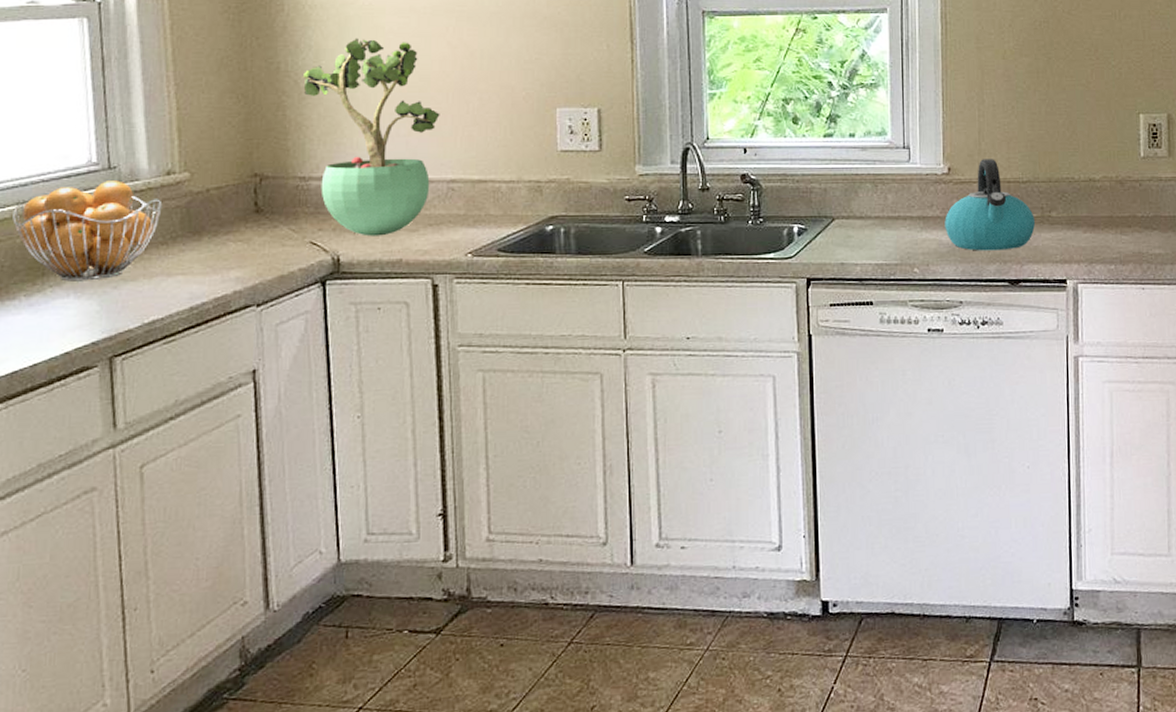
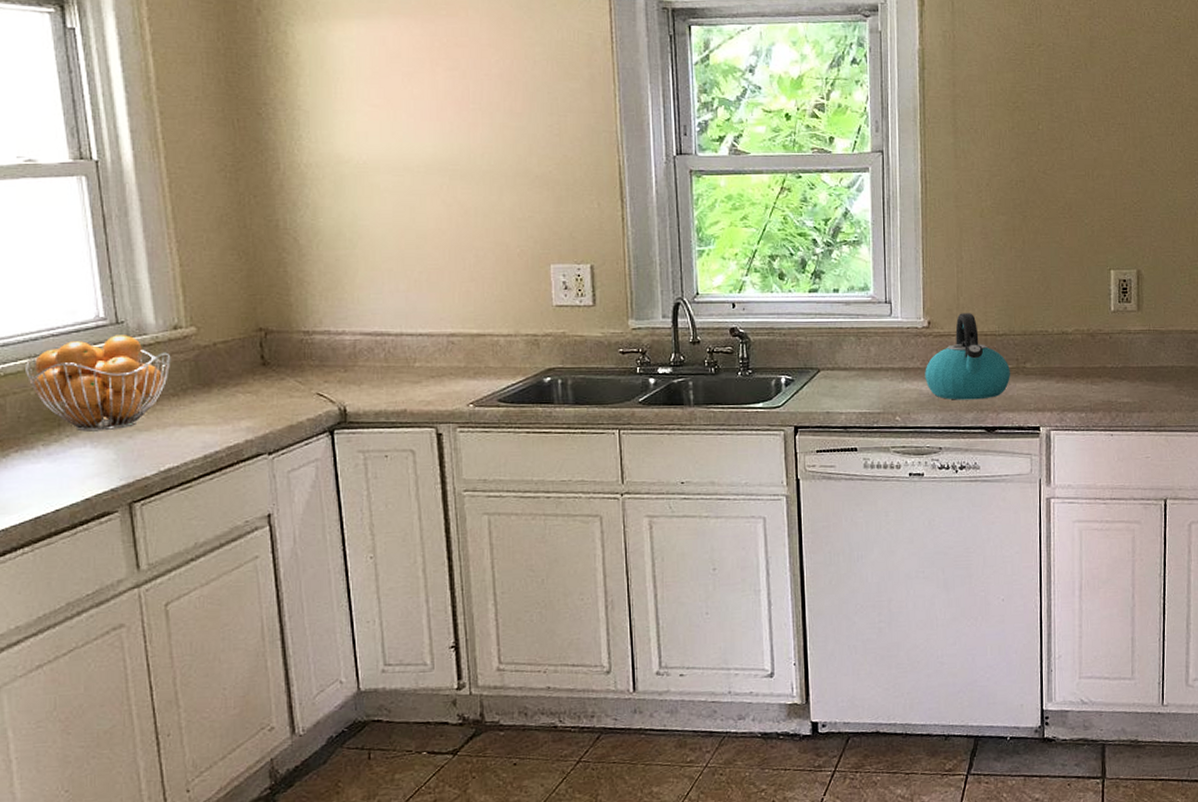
potted plant: present [302,38,440,236] -> none [301,196,438,388]

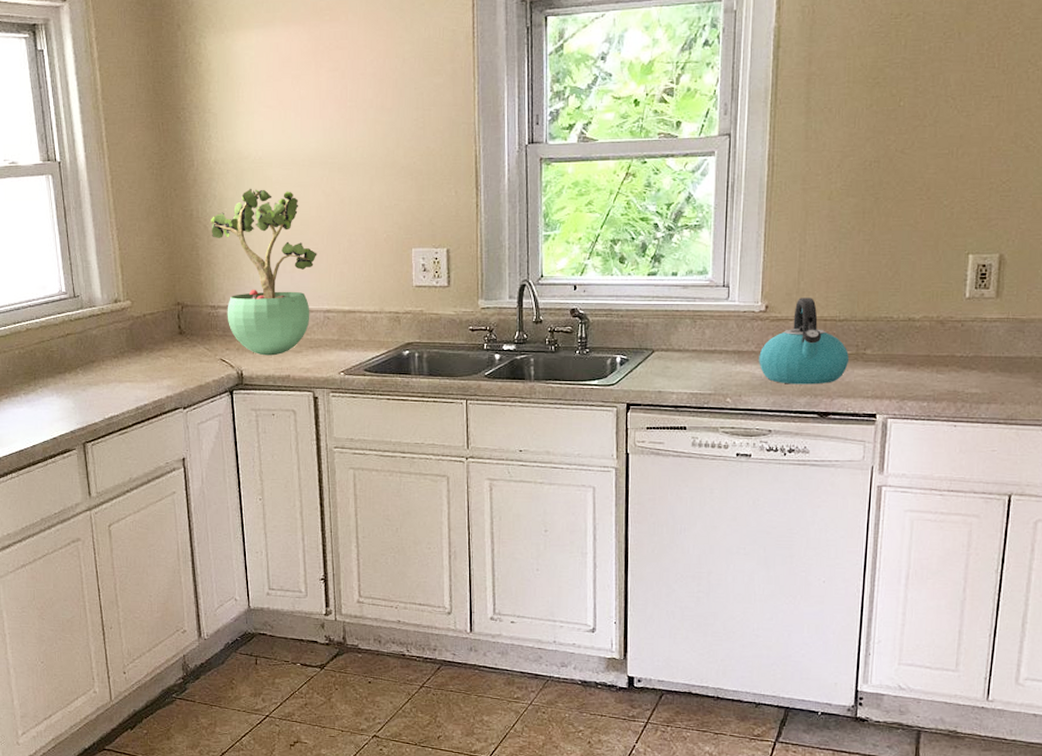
fruit basket: present [26,335,171,432] -> none [12,306,113,384]
potted plant: none [301,196,438,388] -> present [210,188,317,356]

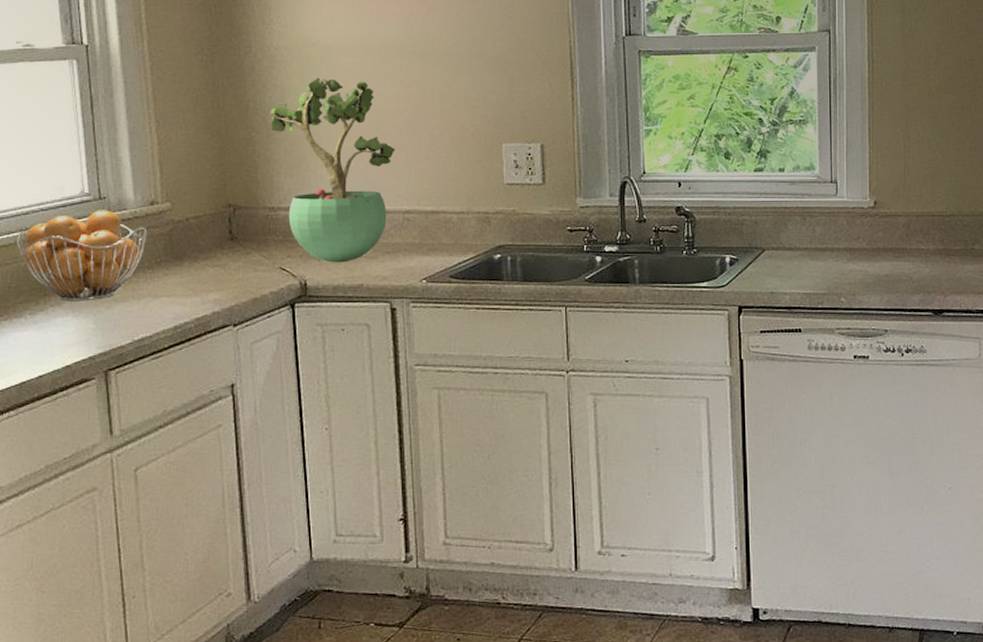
fruit basket: none [12,306,113,384] -> present [17,210,148,302]
kettle: present [759,298,850,385] -> none [870,193,959,282]

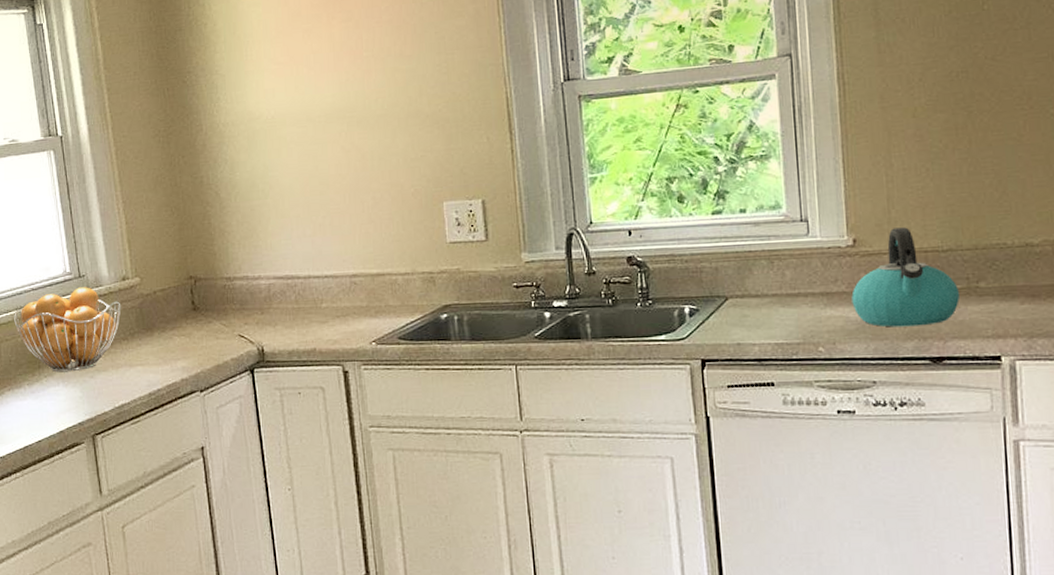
potted plant: present [269,77,395,263] -> none [221,149,339,329]
kettle: none [870,193,959,282] -> present [851,227,961,327]

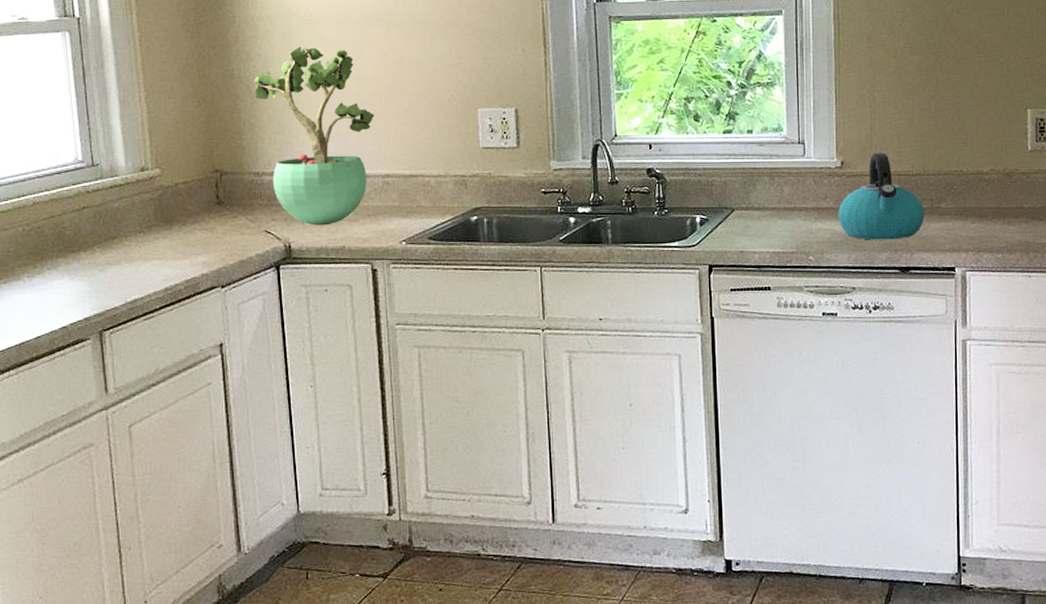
fruit basket: present [14,287,121,373] -> none [15,176,139,265]
potted plant: none [221,149,339,329] -> present [253,46,375,226]

